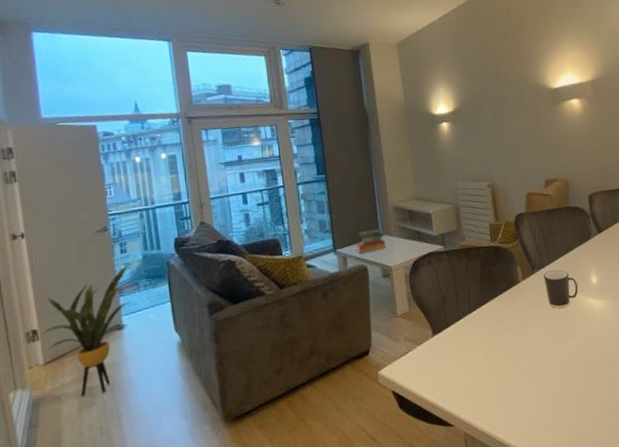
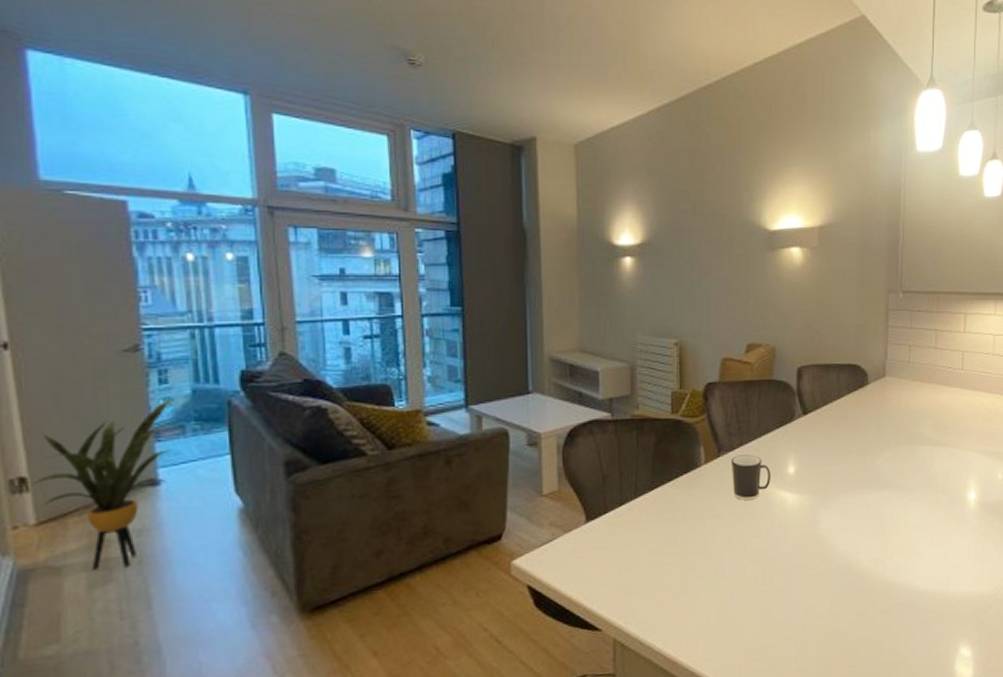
books: present [355,228,386,255] -> none [495,384,535,415]

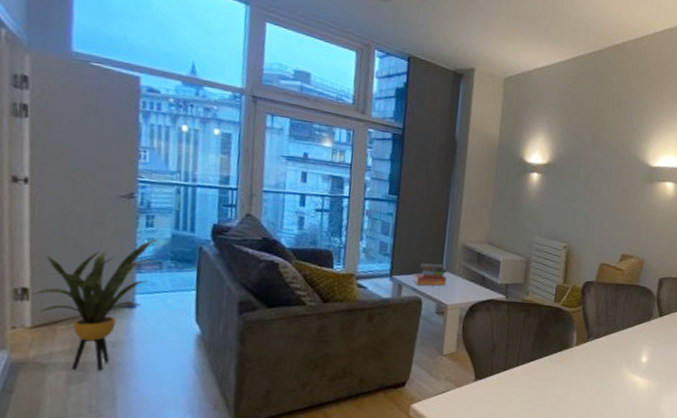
books: none [495,384,535,415] -> present [413,263,446,286]
mug: present [732,454,772,501] -> none [595,342,628,380]

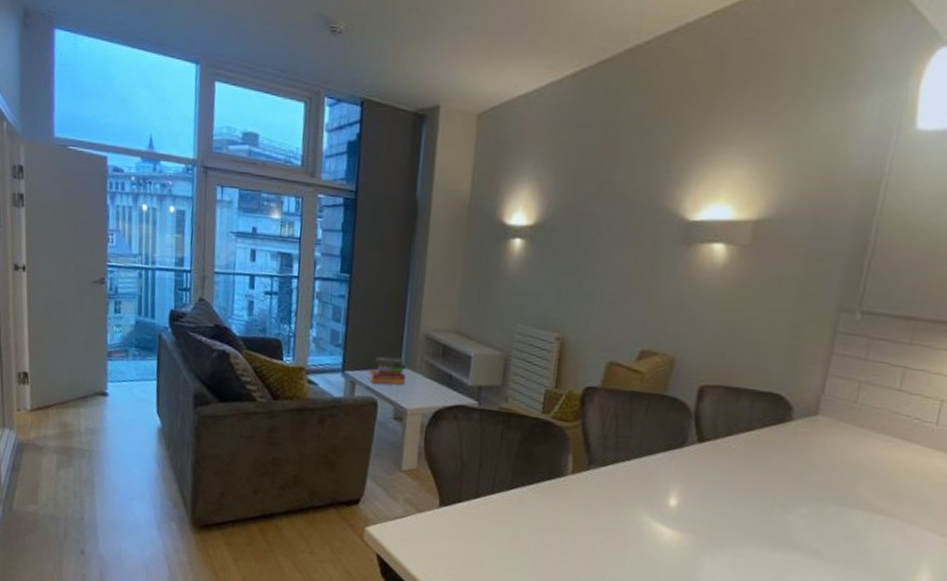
house plant: present [29,239,157,371] -> none [28,325,123,457]

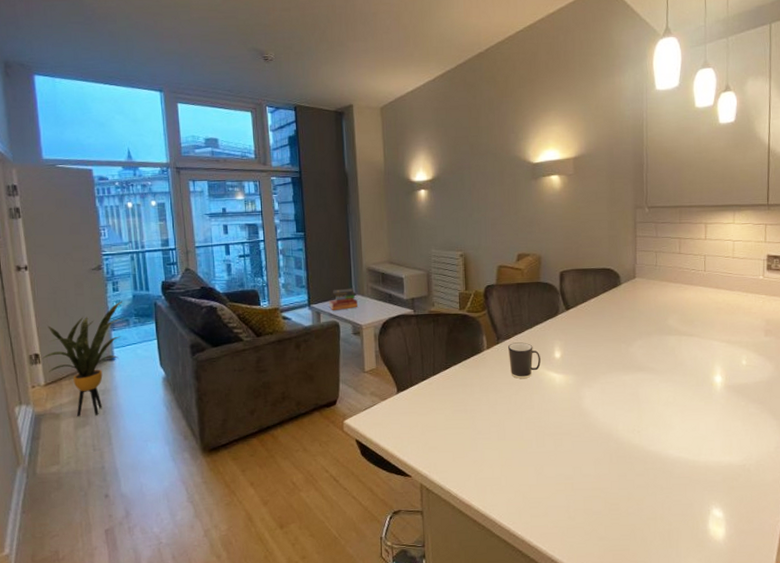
house plant: none [28,325,123,457] -> present [40,301,124,416]
mug: none [599,472,648,525] -> present [508,342,541,379]

